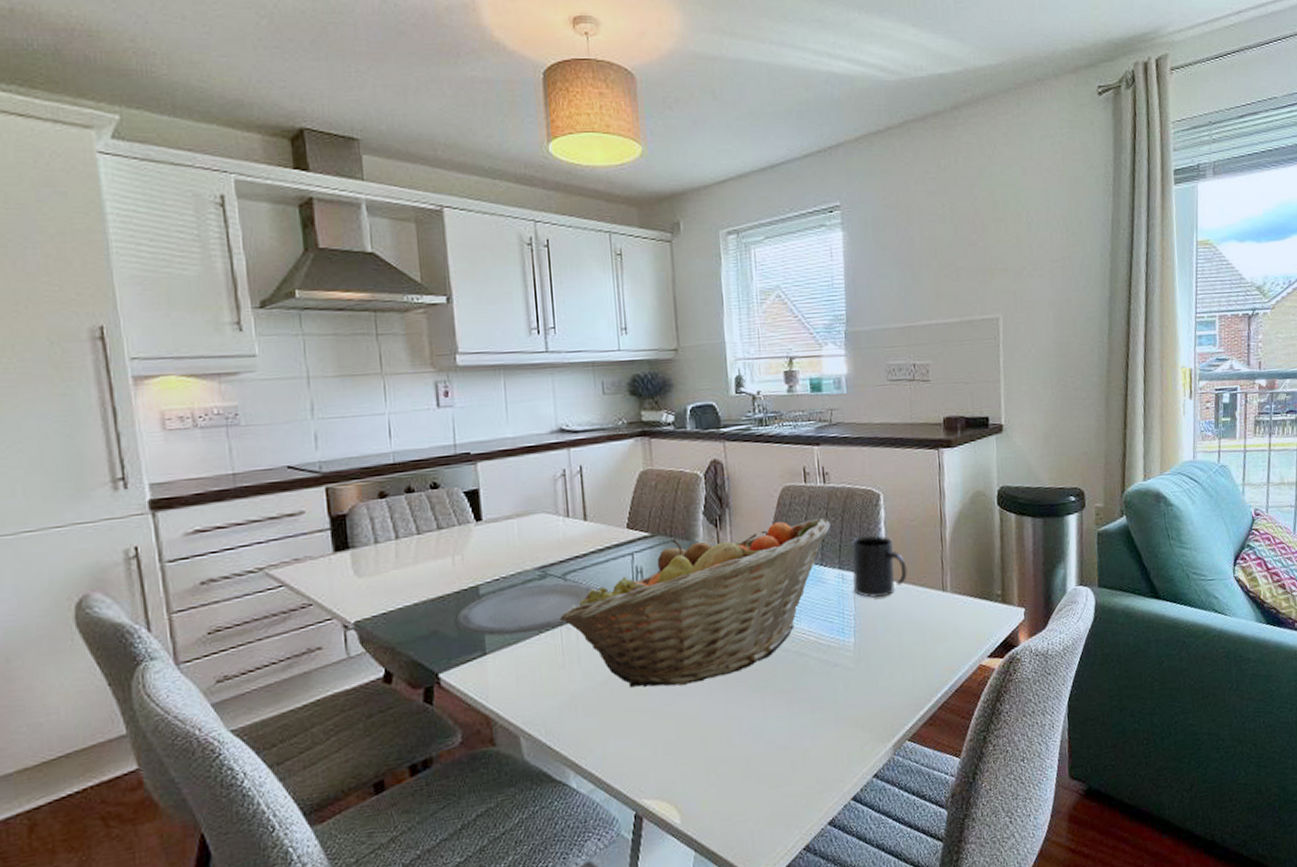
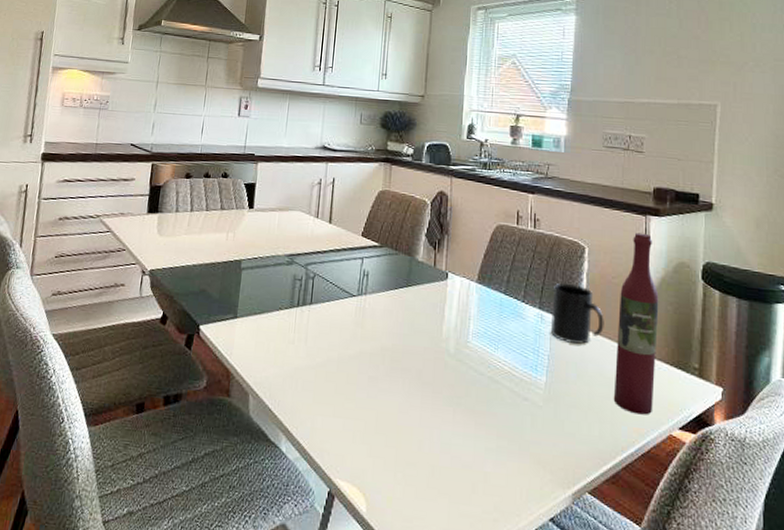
plate: present [456,581,600,636] -> none [220,267,332,308]
fruit basket: present [559,518,830,687] -> none [296,253,535,385]
wine bottle: none [919,468,962,653] -> present [613,232,659,415]

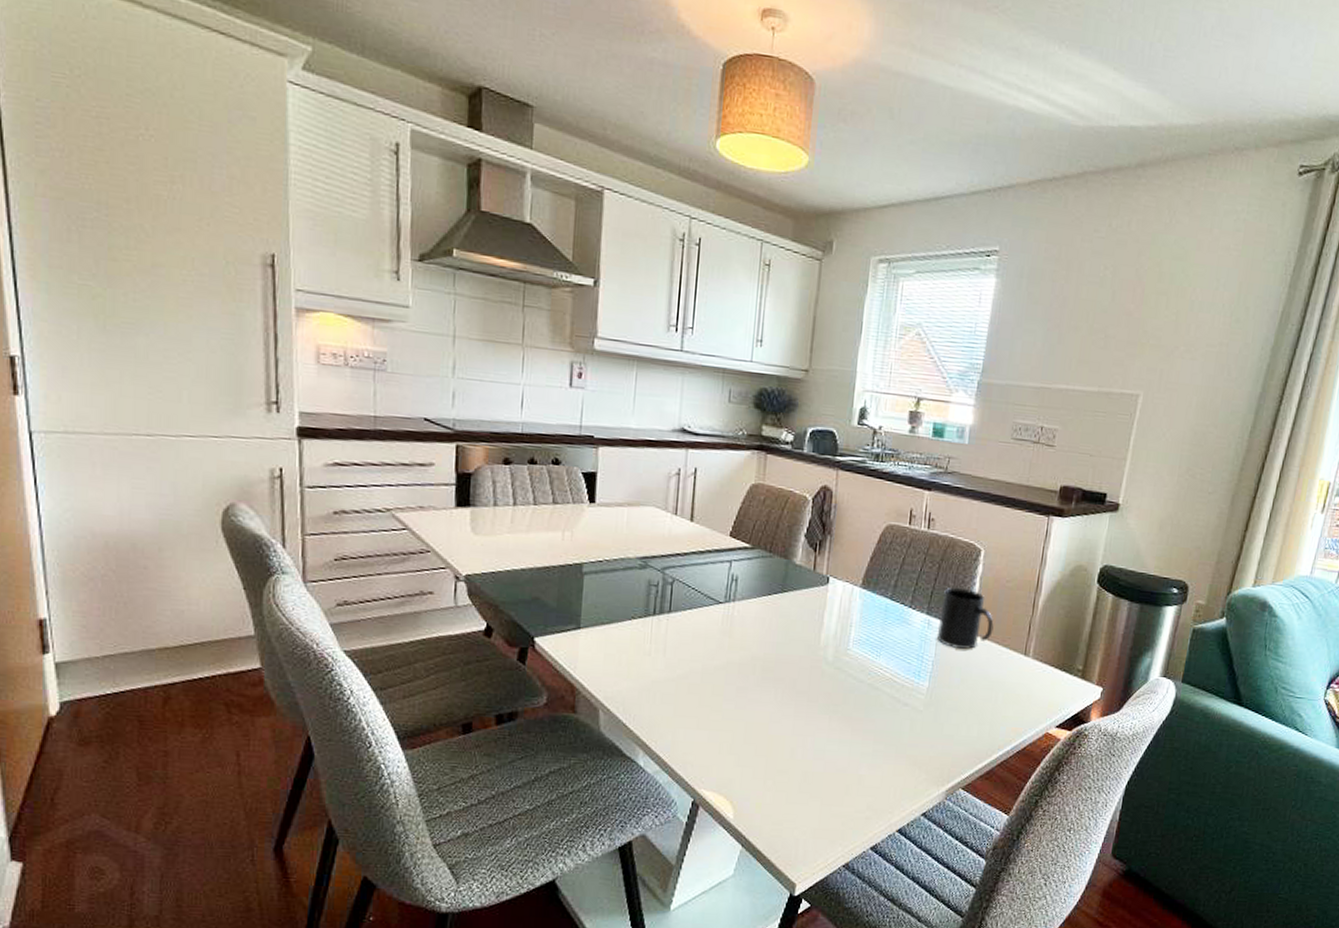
wine bottle: present [613,232,659,415] -> none [995,534,1053,716]

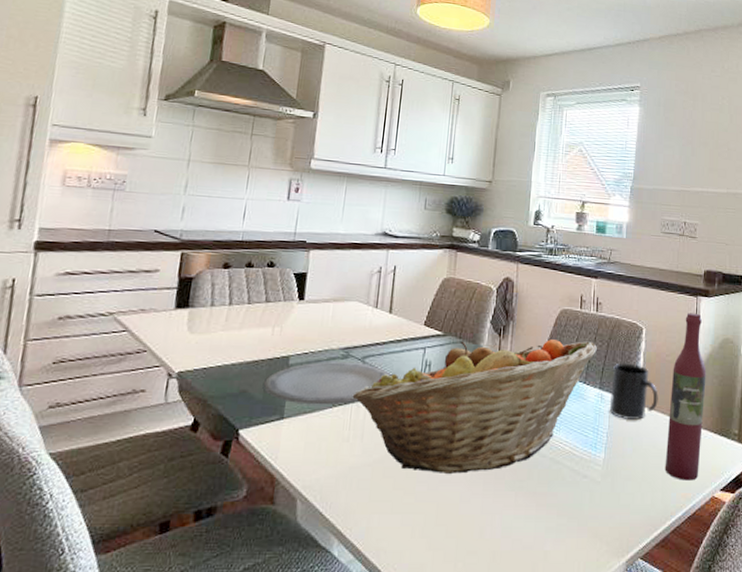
plate: none [557,571,694,617] -> present [264,362,391,405]
fruit basket: none [652,555,926,694] -> present [352,339,597,474]
wine bottle: none [995,534,1053,716] -> present [664,312,706,481]

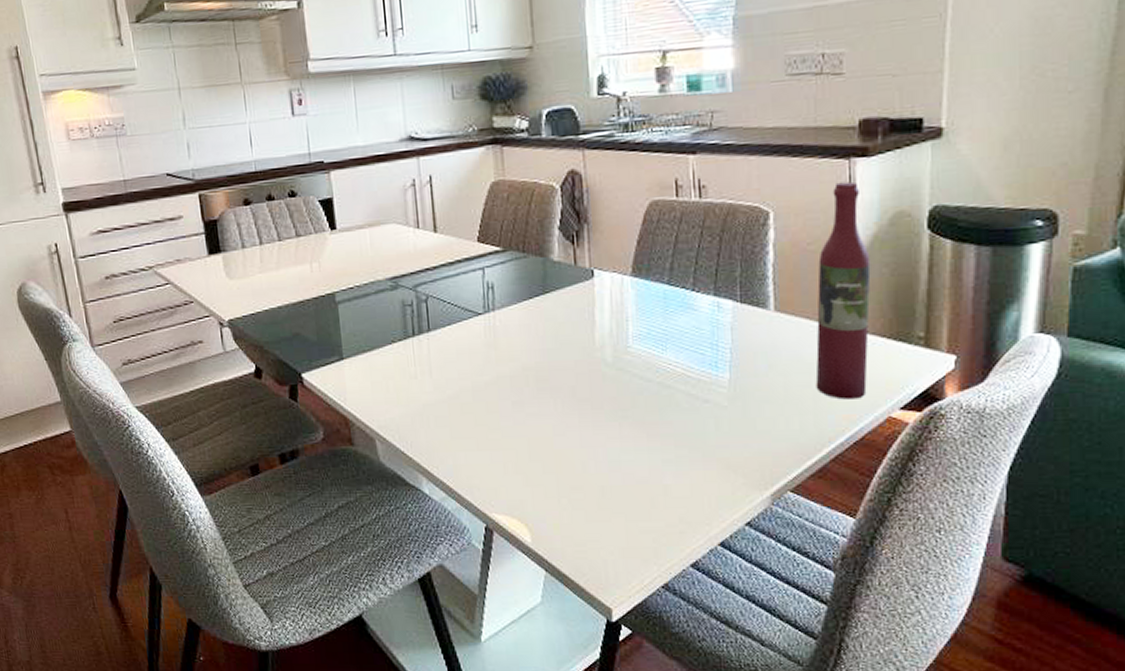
plate: present [264,362,391,405] -> none [315,293,450,343]
fruit basket: present [352,339,597,474] -> none [411,237,705,406]
mug: present [609,364,658,420] -> none [730,260,800,330]

